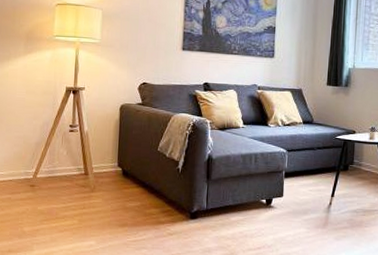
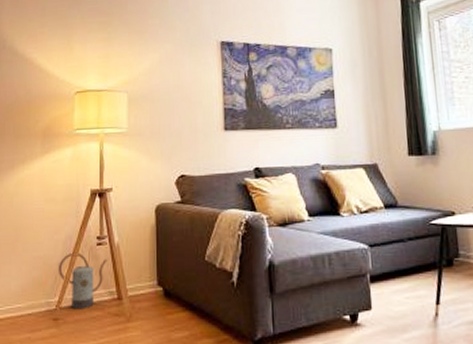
watering can: none [36,135,78,180] -> present [59,252,107,310]

